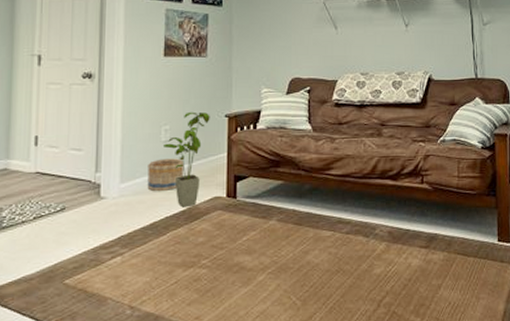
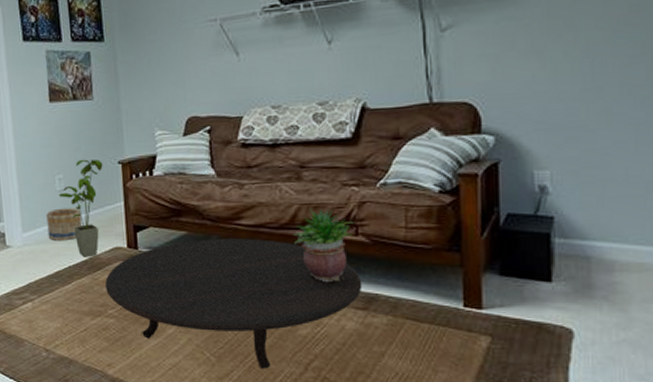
table: none [200,187,426,309] -> present [104,238,363,369]
potted plant: none [373,160,421,226] -> present [293,208,355,283]

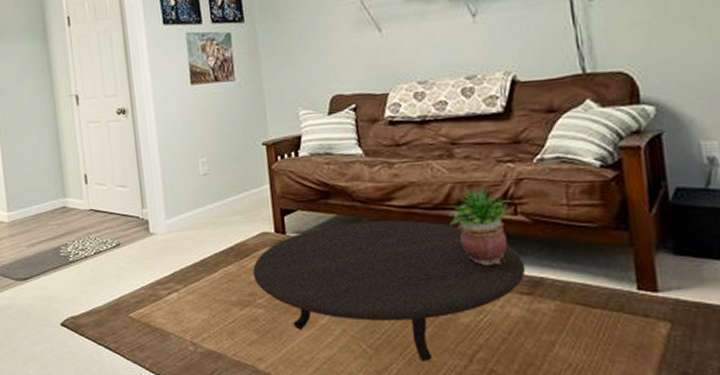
basket: present [46,208,81,242] -> none [190,192,227,228]
house plant: present [58,159,103,258] -> none [202,141,247,244]

